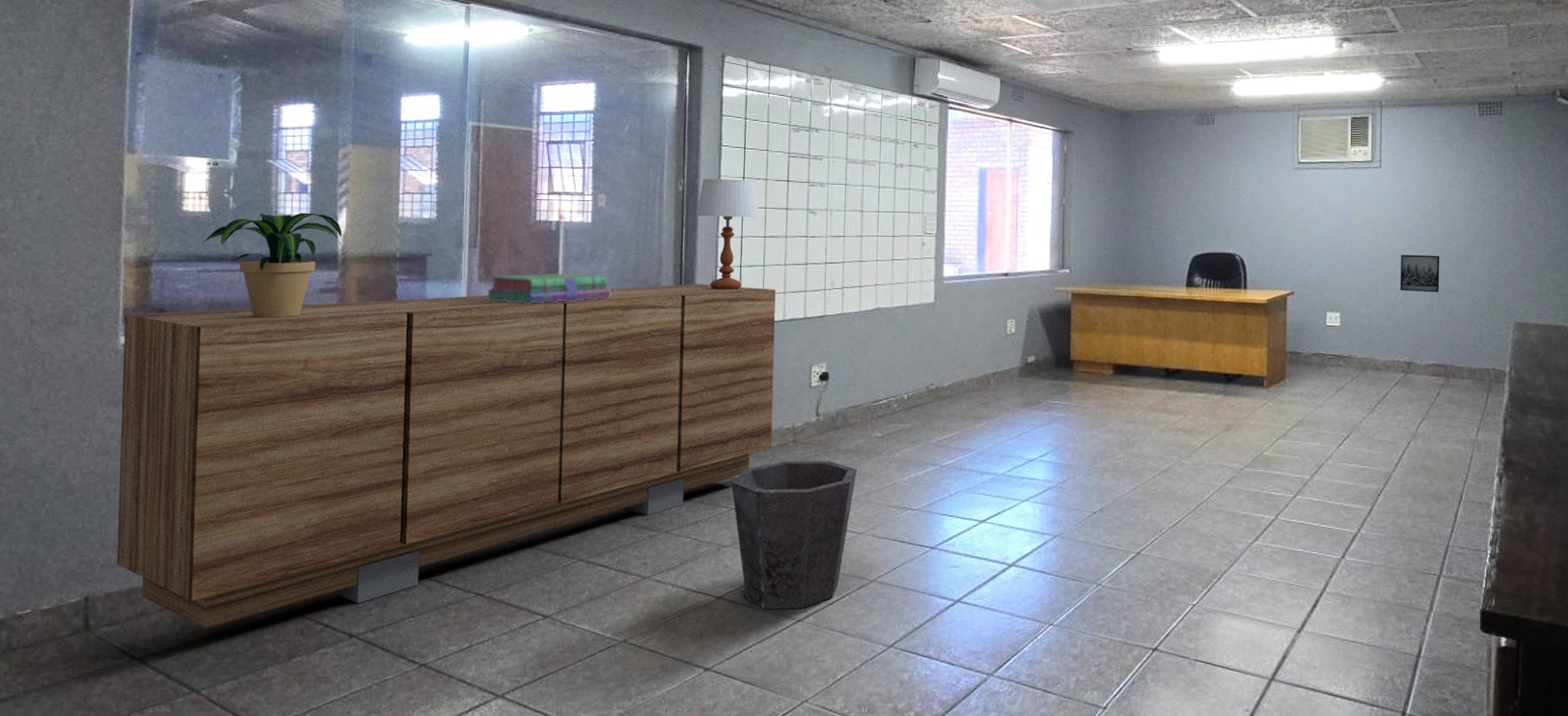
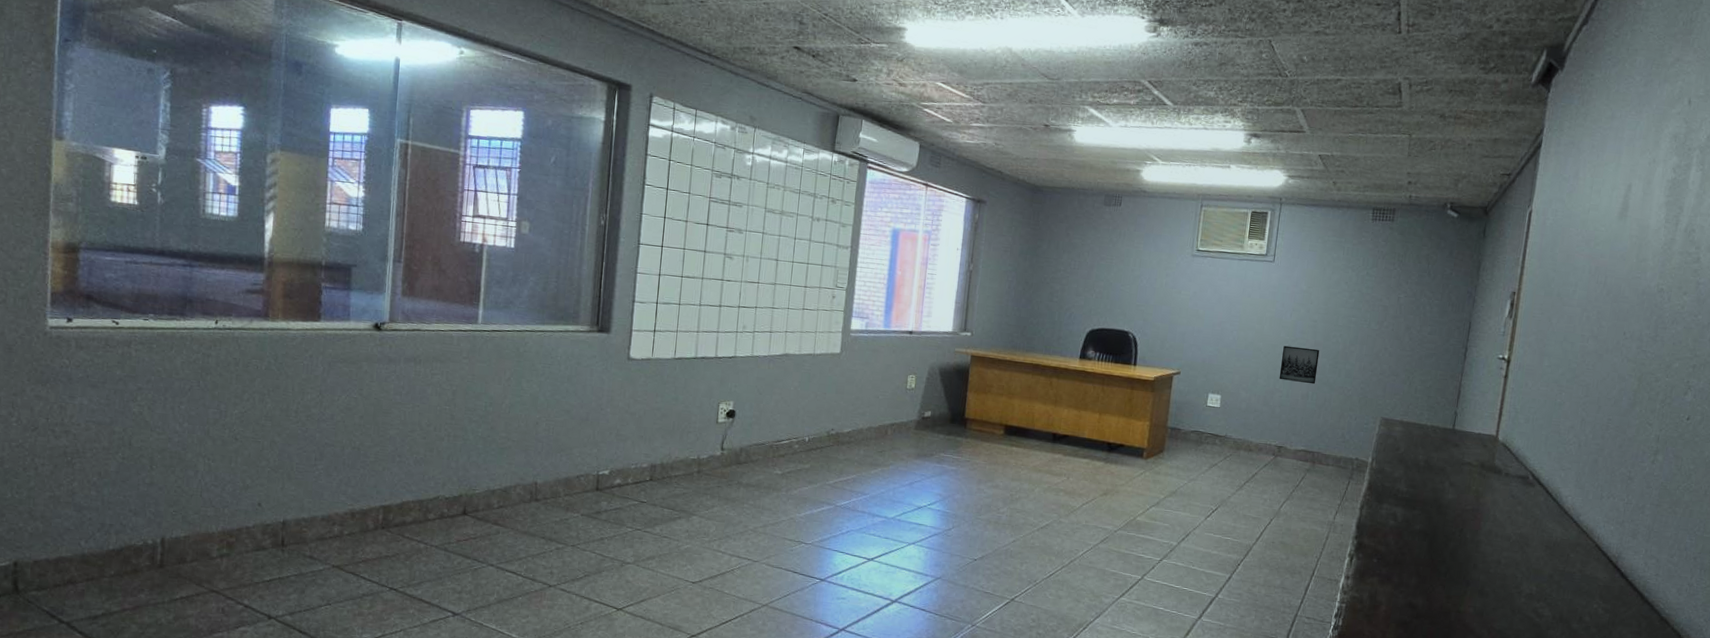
sideboard: present [116,284,776,629] -> none [44,297,689,601]
potted plant: present [201,212,343,318] -> none [129,211,269,314]
stack of books: present [486,273,610,304] -> none [408,291,530,323]
table lamp: present [696,178,760,290] -> none [616,215,678,325]
waste bin: present [731,460,857,610] -> none [637,489,757,626]

